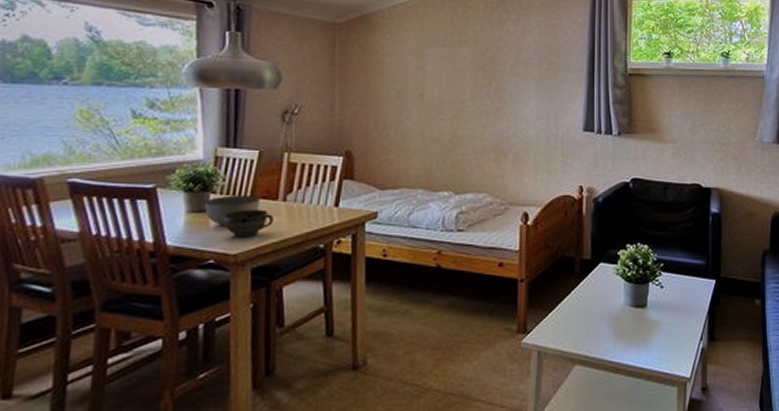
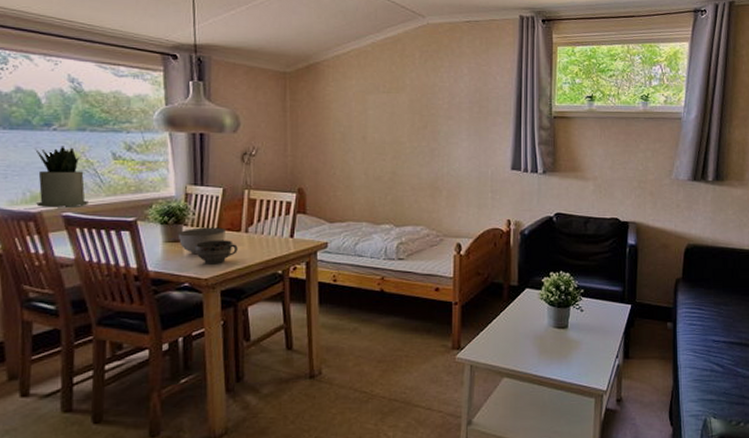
planter: none [37,102,100,174] -> present [35,146,89,208]

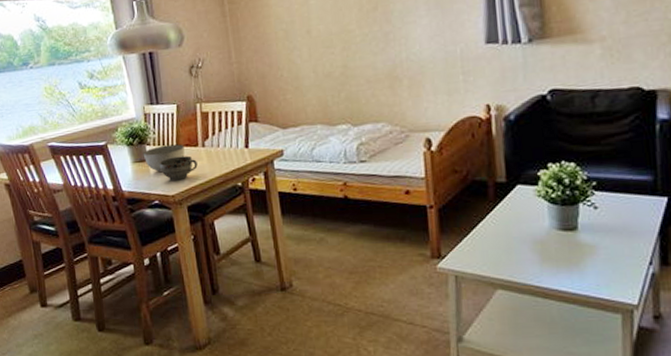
planter: present [35,146,89,208] -> none [19,82,67,141]

